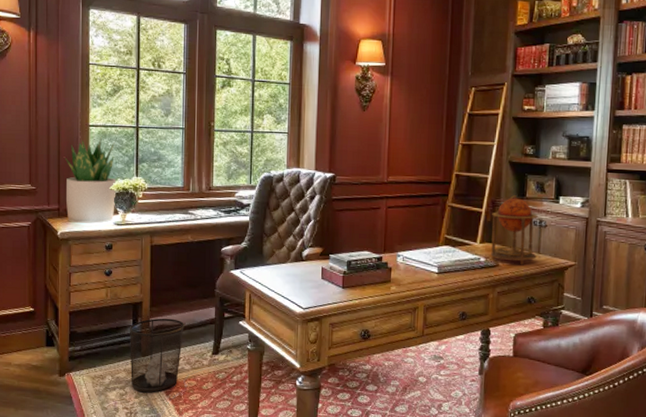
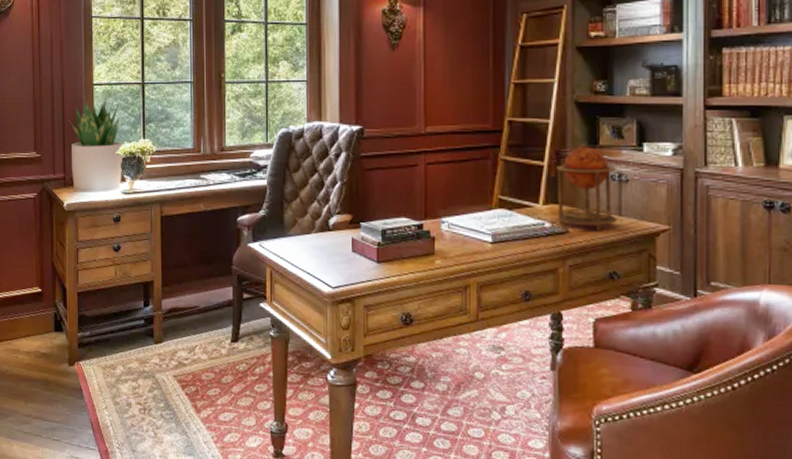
waste bin: present [129,318,184,393] -> none [140,299,199,386]

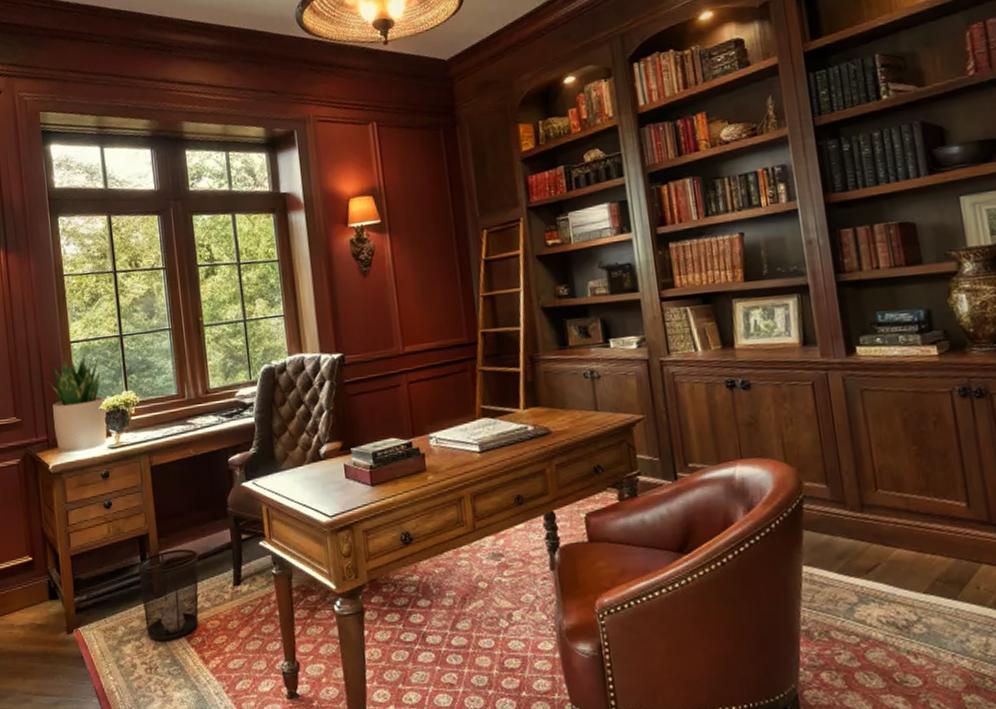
waste bin: none [140,299,199,386] -> present [137,548,199,642]
globe: present [556,142,617,232] -> none [532,344,595,429]

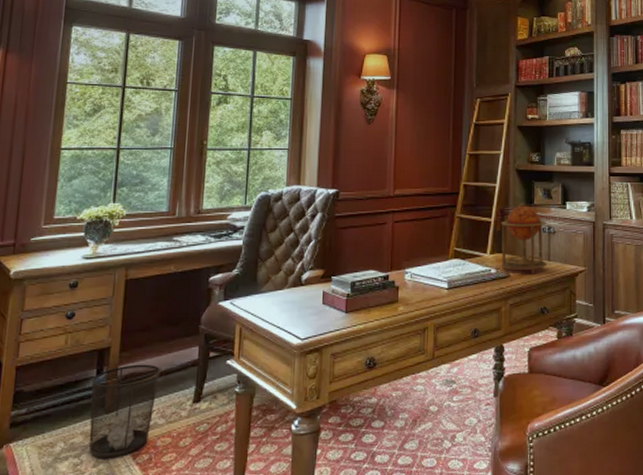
planter: present [48,352,107,454] -> none [24,161,93,260]
globe: none [532,344,595,429] -> present [501,202,547,274]

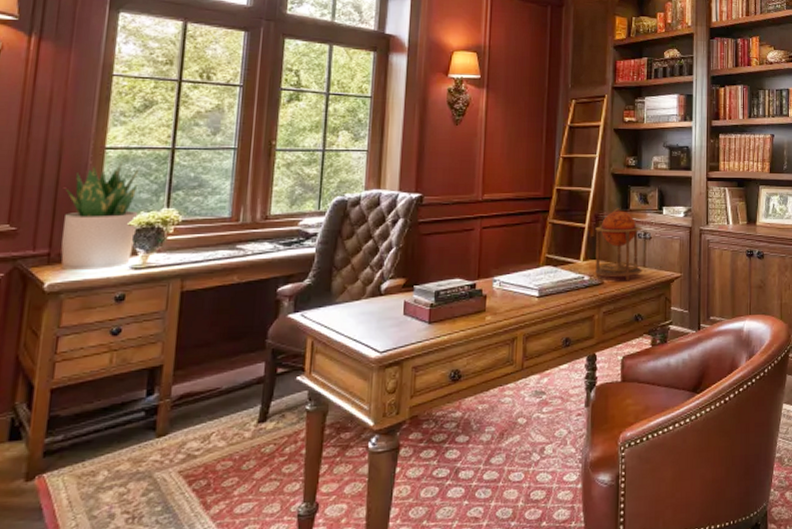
planter: none [24,161,93,260] -> present [61,161,144,271]
waste bin: present [89,364,161,459] -> none [137,382,221,487]

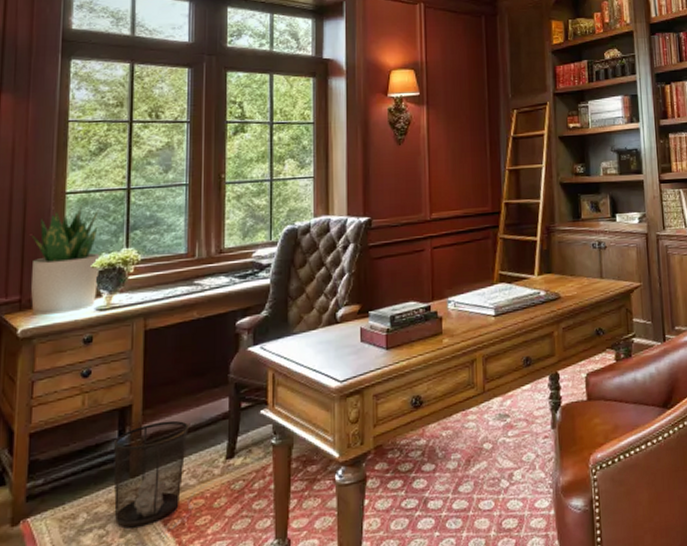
waste bin: none [137,382,221,487] -> present [113,420,189,528]
globe: present [595,207,642,281] -> none [548,217,600,294]

